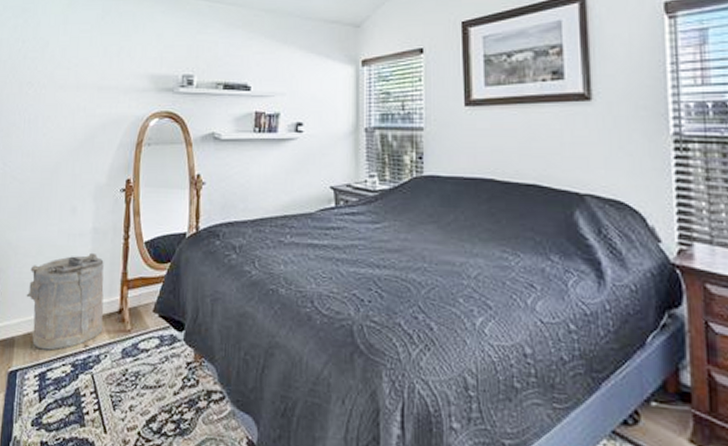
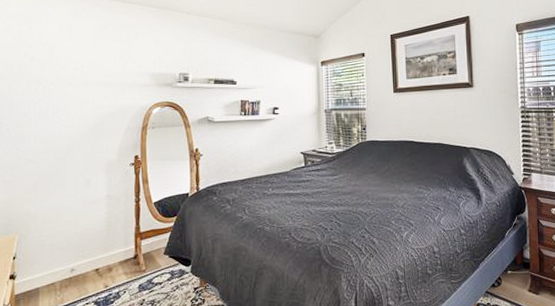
laundry hamper: present [26,252,104,351] -> none [48,214,120,295]

